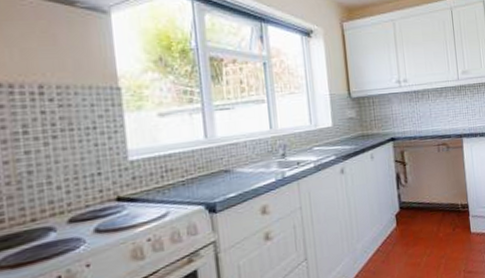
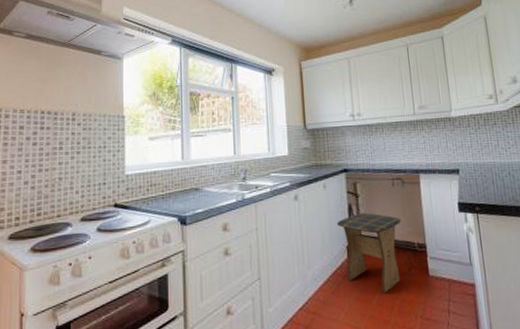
stool: none [385,180,447,255] -> present [337,213,402,294]

